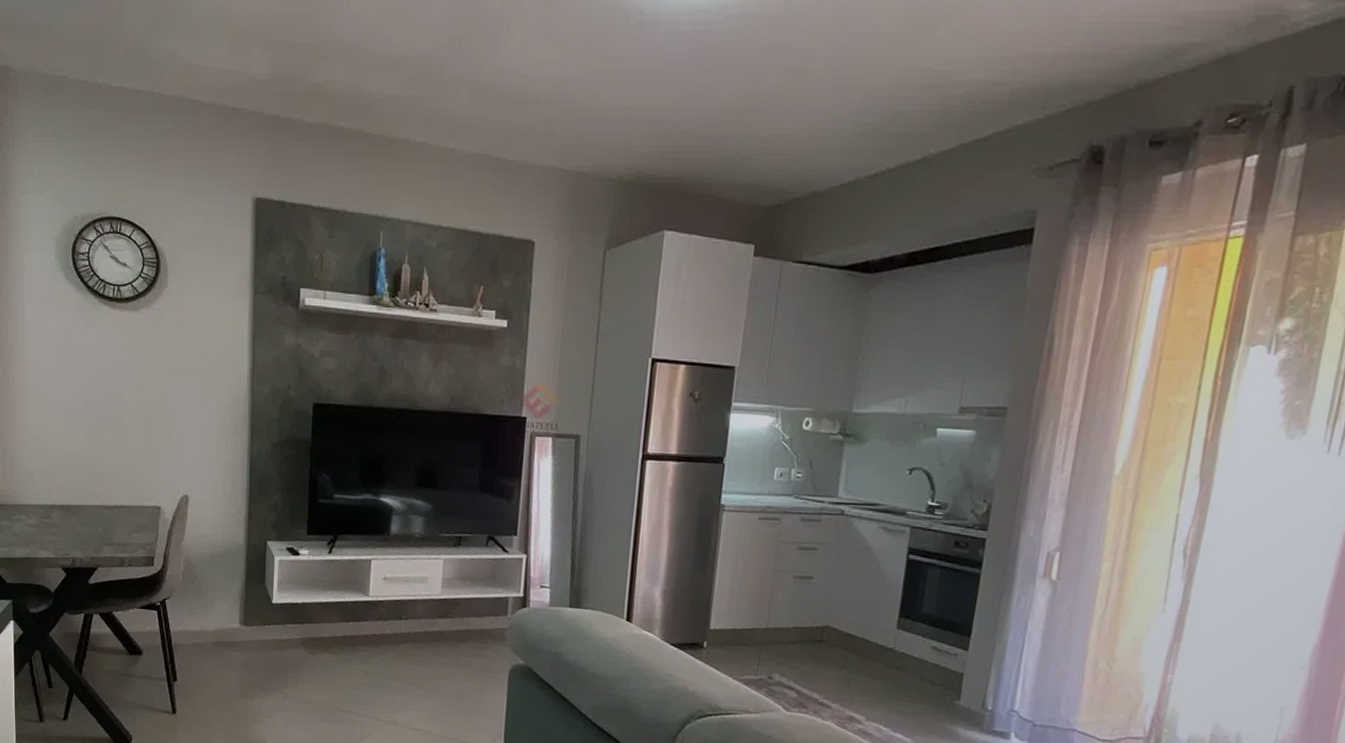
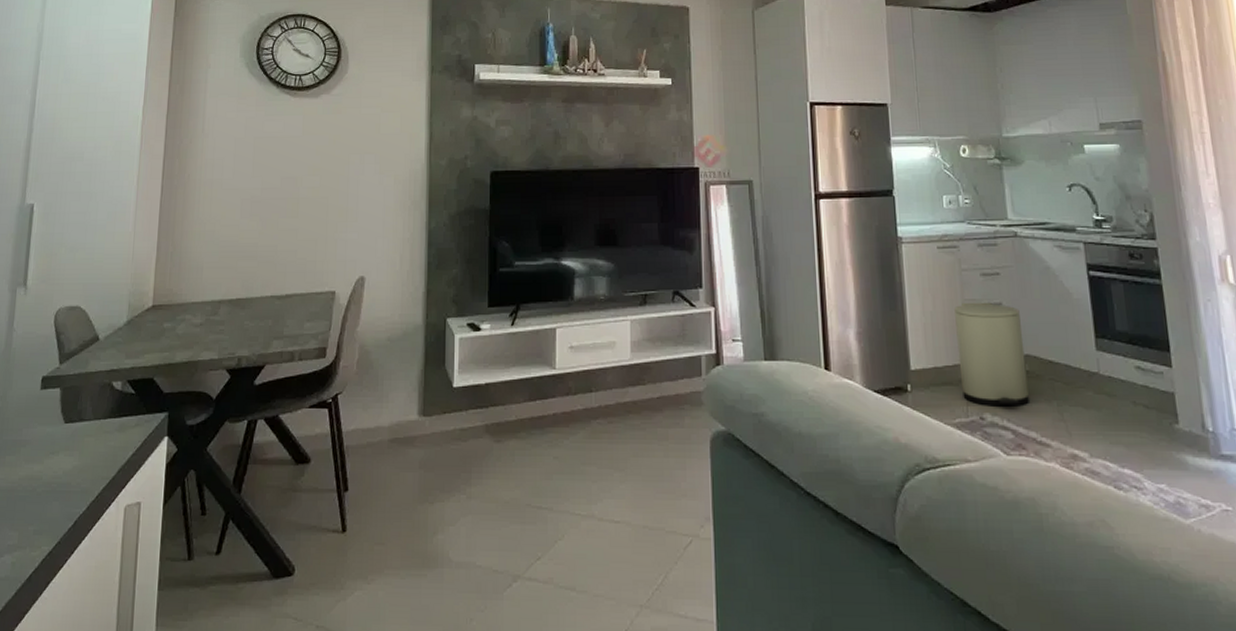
pedal bin: none [756,572,829,671] -> present [954,302,1029,407]

